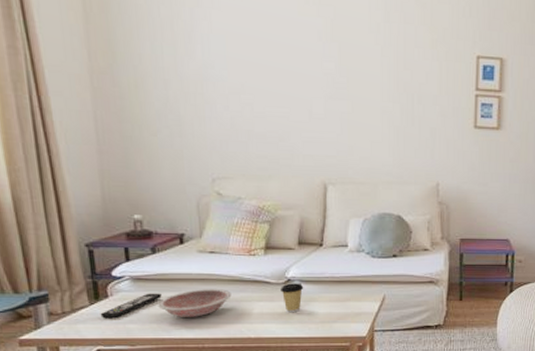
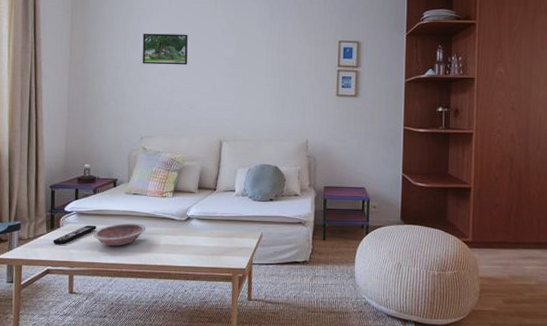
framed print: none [200,33,270,82] -> present [142,33,188,65]
coffee cup: present [281,283,304,313] -> none [182,220,200,246]

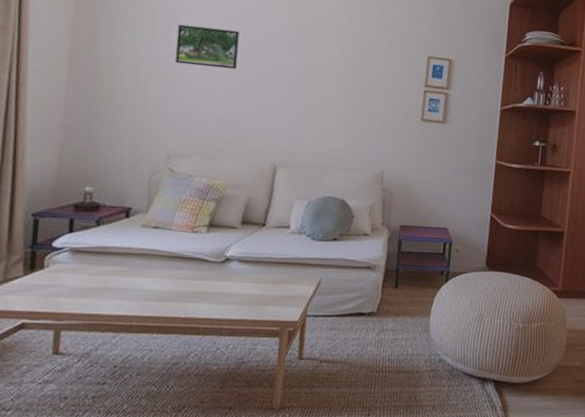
remote control: present [53,225,96,245] -> none [32,266,98,291]
bowl: present [93,223,146,246] -> none [92,264,168,293]

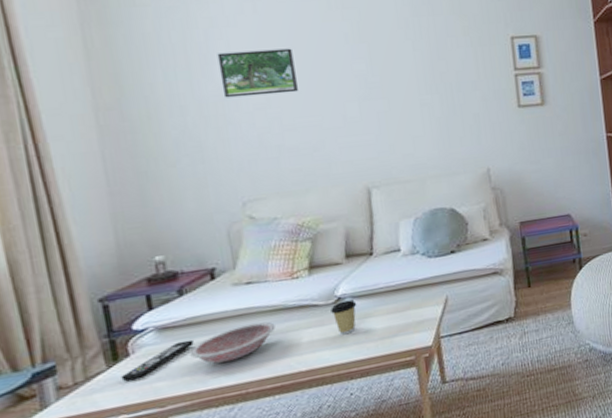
remote control: none [32,266,98,291] -> present [121,339,194,382]
bowl: none [92,264,168,293] -> present [189,321,276,364]
coffee cup: none [218,262,242,293] -> present [330,299,357,335]

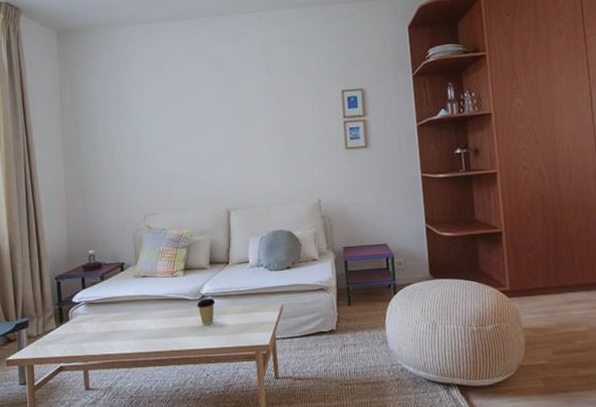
remote control: present [121,339,194,382] -> none [63,314,107,339]
bowl: present [189,321,276,364] -> none [104,308,159,335]
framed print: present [217,48,298,98] -> none [136,102,185,139]

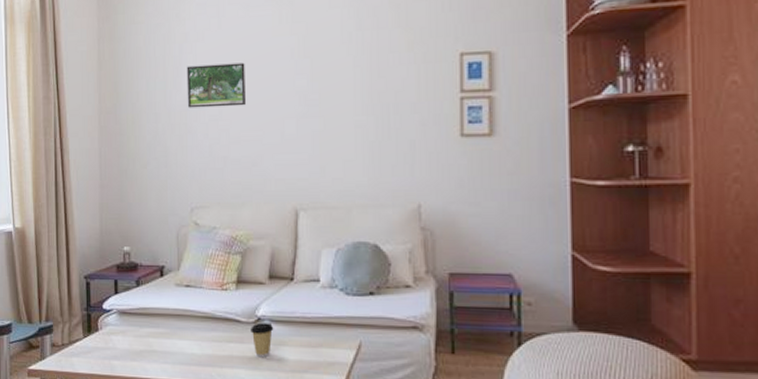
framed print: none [136,102,185,139] -> present [186,62,246,108]

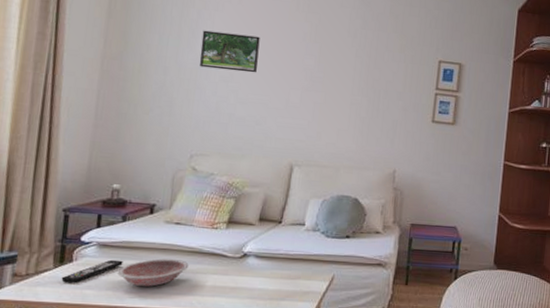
remote control: none [91,328,142,354] -> present [61,259,123,284]
bowl: none [138,325,204,357] -> present [117,258,189,287]
coffee cup: present [251,322,274,358] -> none [236,258,258,288]

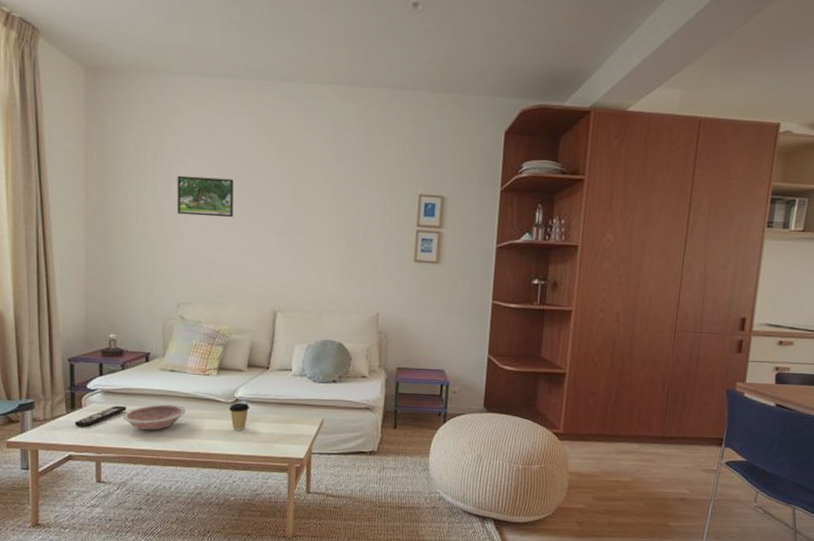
coffee cup: none [236,258,258,288] -> present [229,403,250,431]

